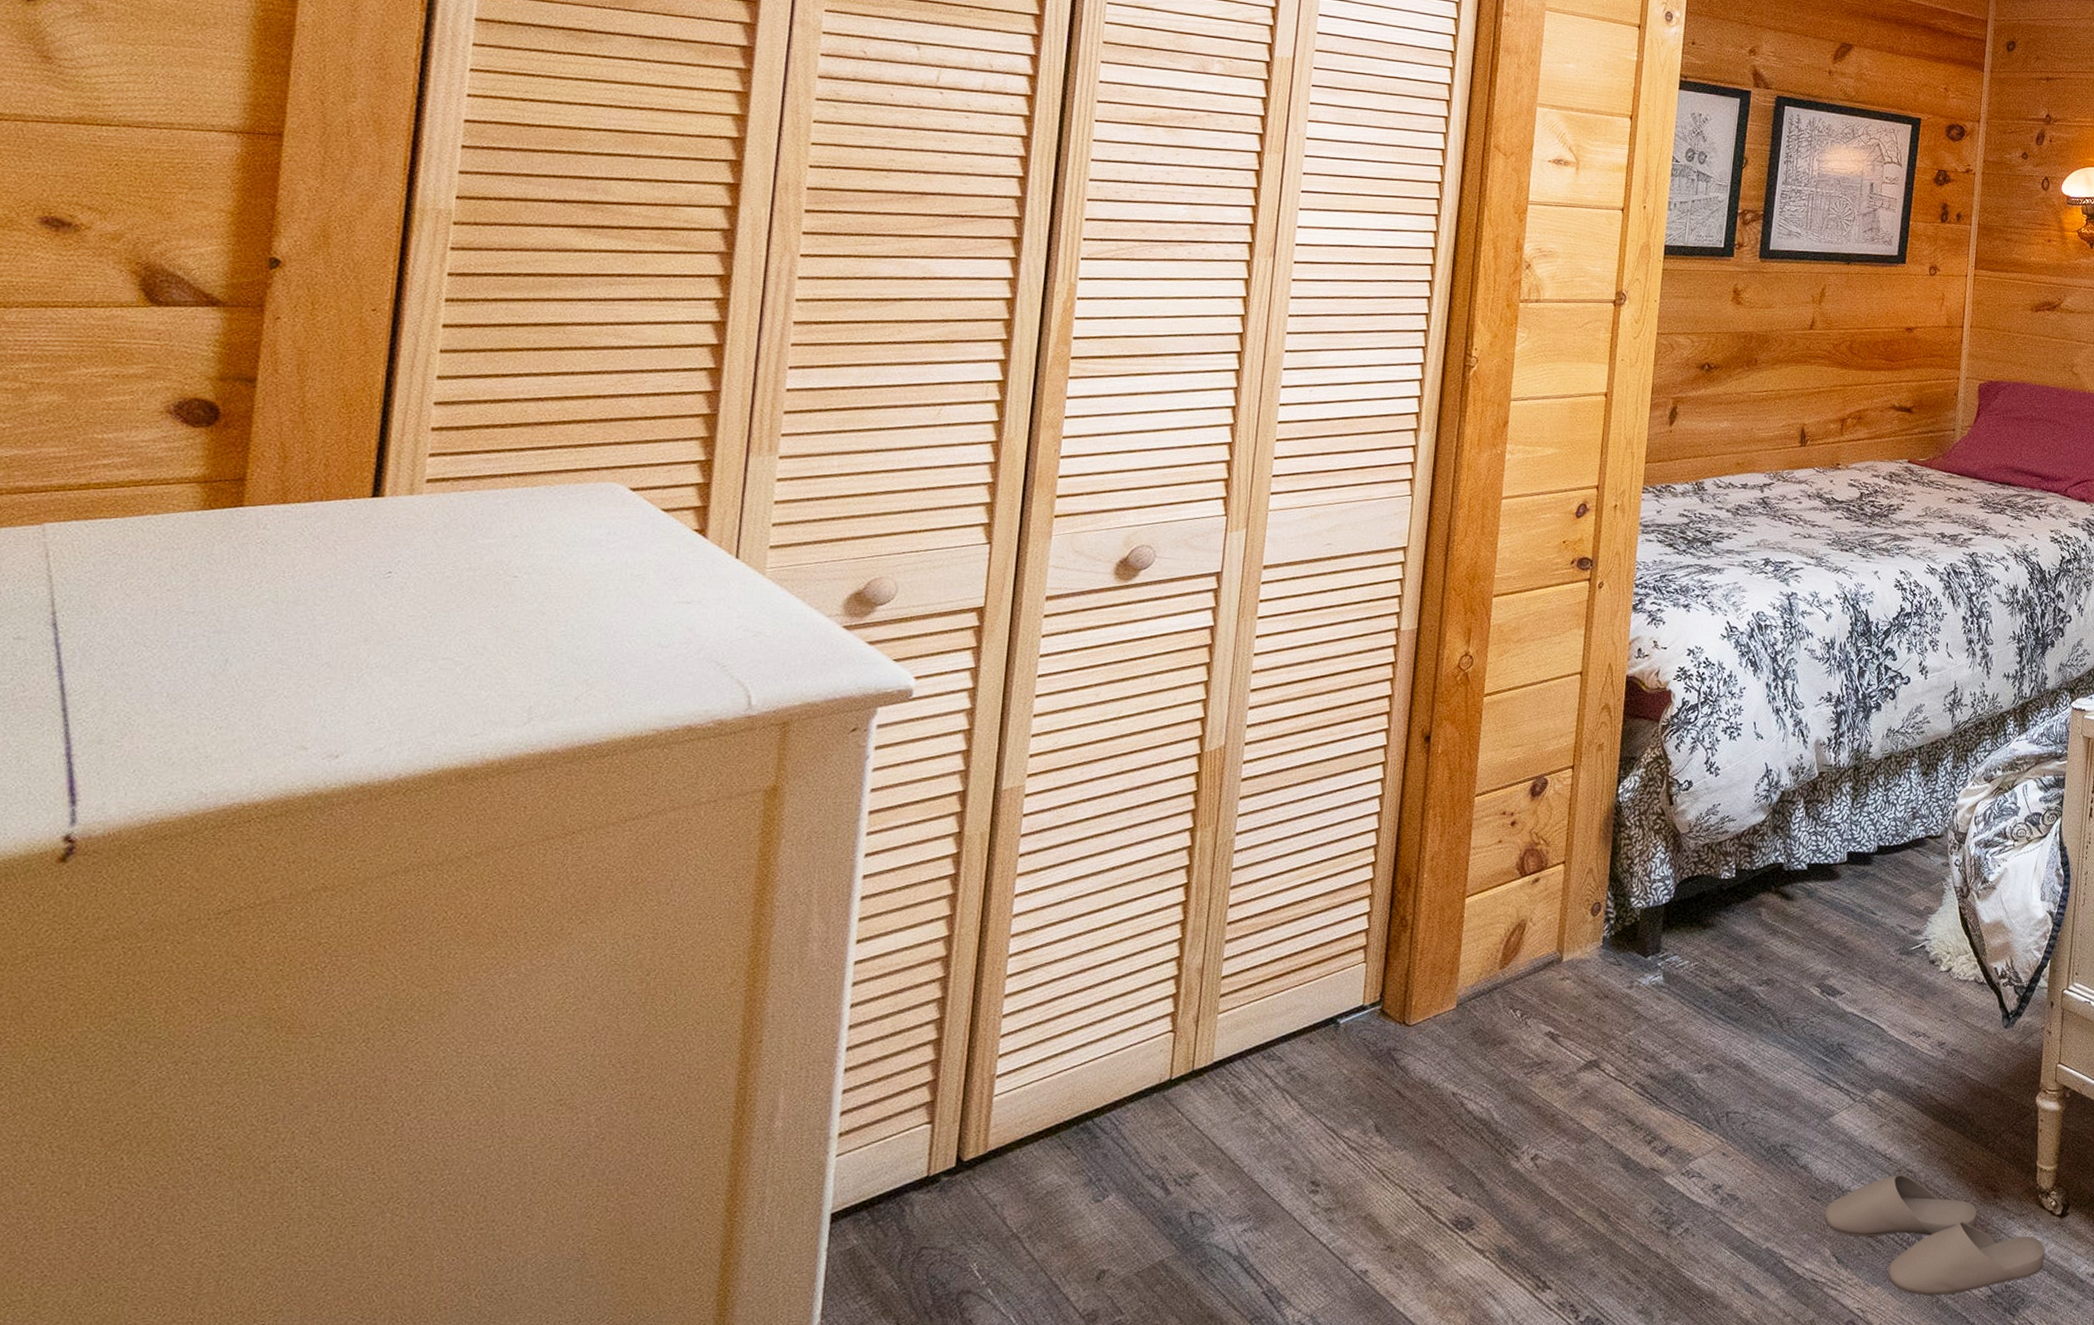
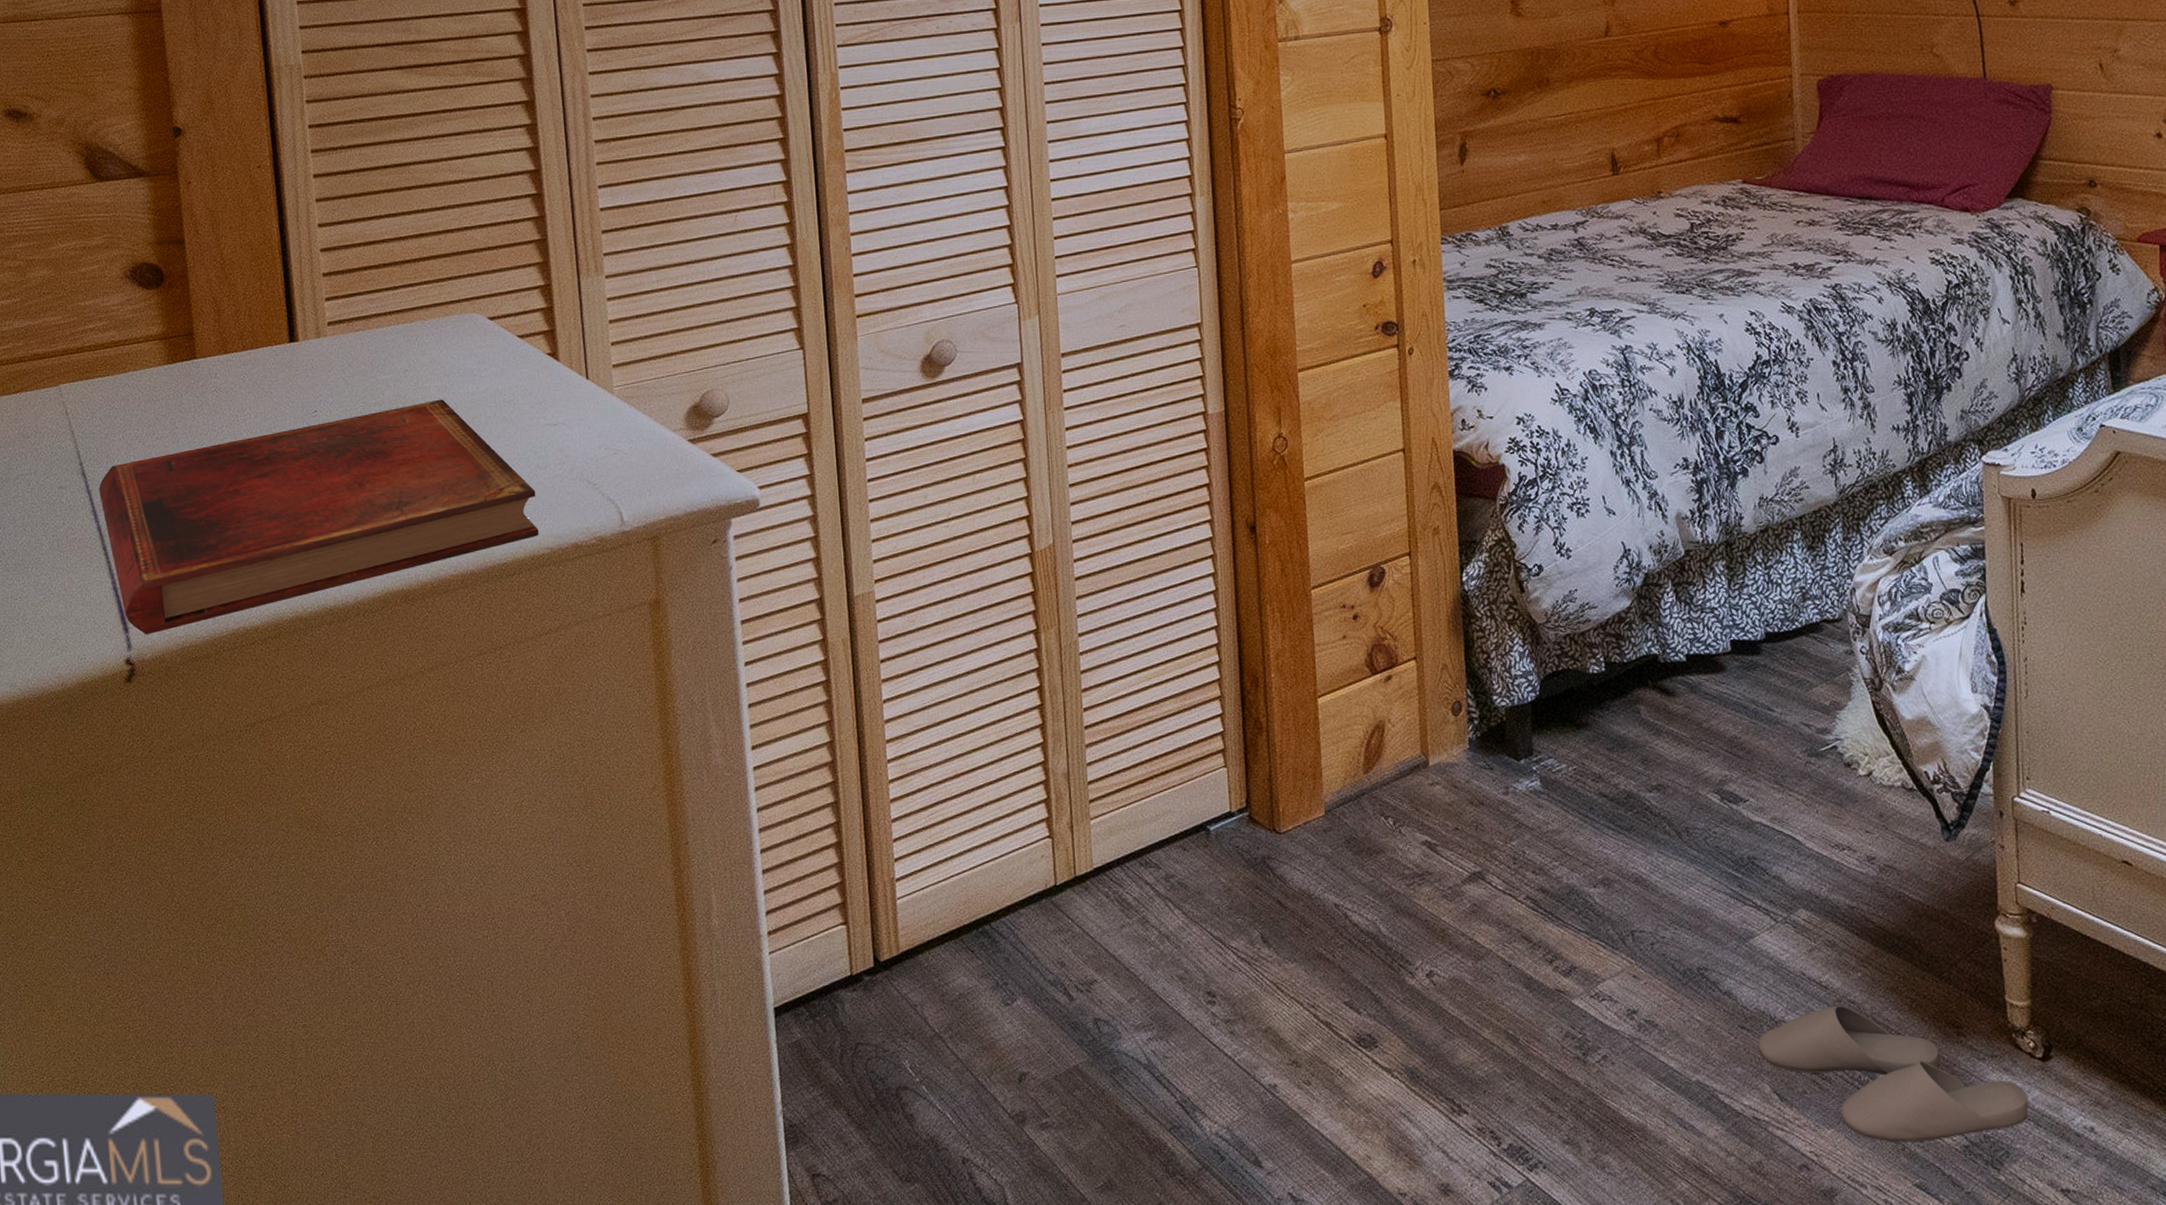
diary: none [71,568,651,809] -> present [99,399,539,635]

